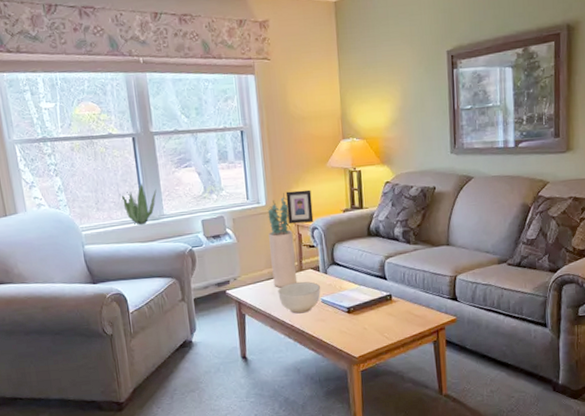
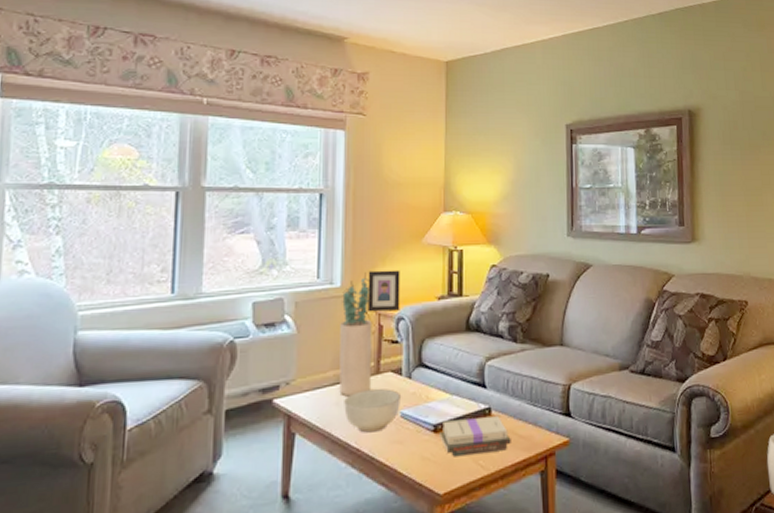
plant: present [119,183,157,225] -> none [143,250,197,306]
books: none [352,301,409,331] -> present [440,416,511,457]

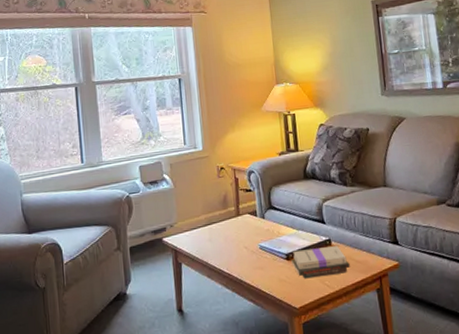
vase: present [339,272,372,397] -> none [204,137,235,235]
bowl: present [344,389,402,433] -> none [215,227,259,262]
picture frame: present [368,270,400,312] -> none [222,133,250,169]

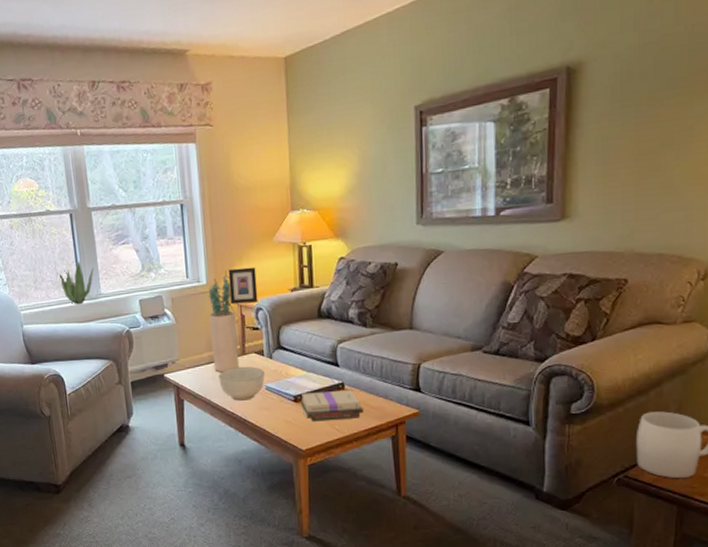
plant: none [60,131,96,173] -> present [57,261,94,305]
vase: none [204,137,235,235] -> present [208,271,240,373]
bowl: none [215,227,259,262] -> present [218,367,265,401]
picture frame: none [222,133,250,169] -> present [228,267,258,305]

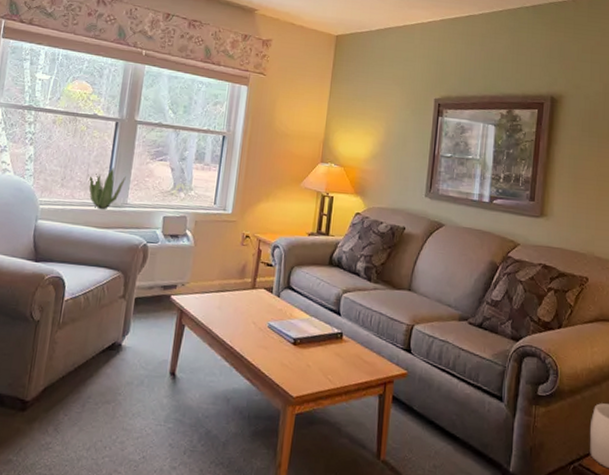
vase: present [208,271,240,373] -> none [222,204,255,304]
bowl: present [218,367,265,401] -> none [224,300,271,336]
picture frame: present [228,267,258,305] -> none [250,204,280,240]
books: present [299,390,364,422] -> none [297,337,357,371]

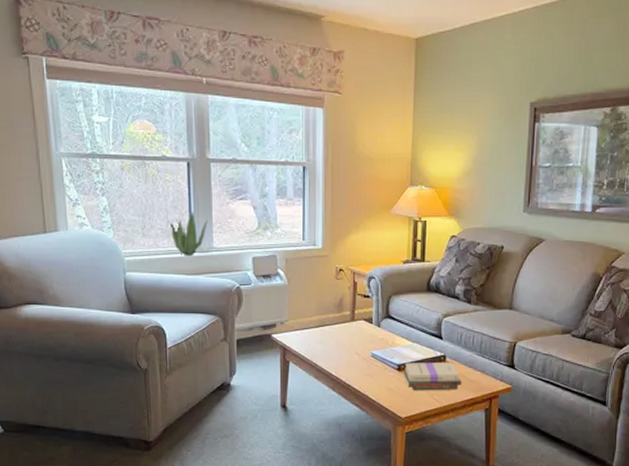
books: none [297,337,357,371] -> present [402,362,462,391]

